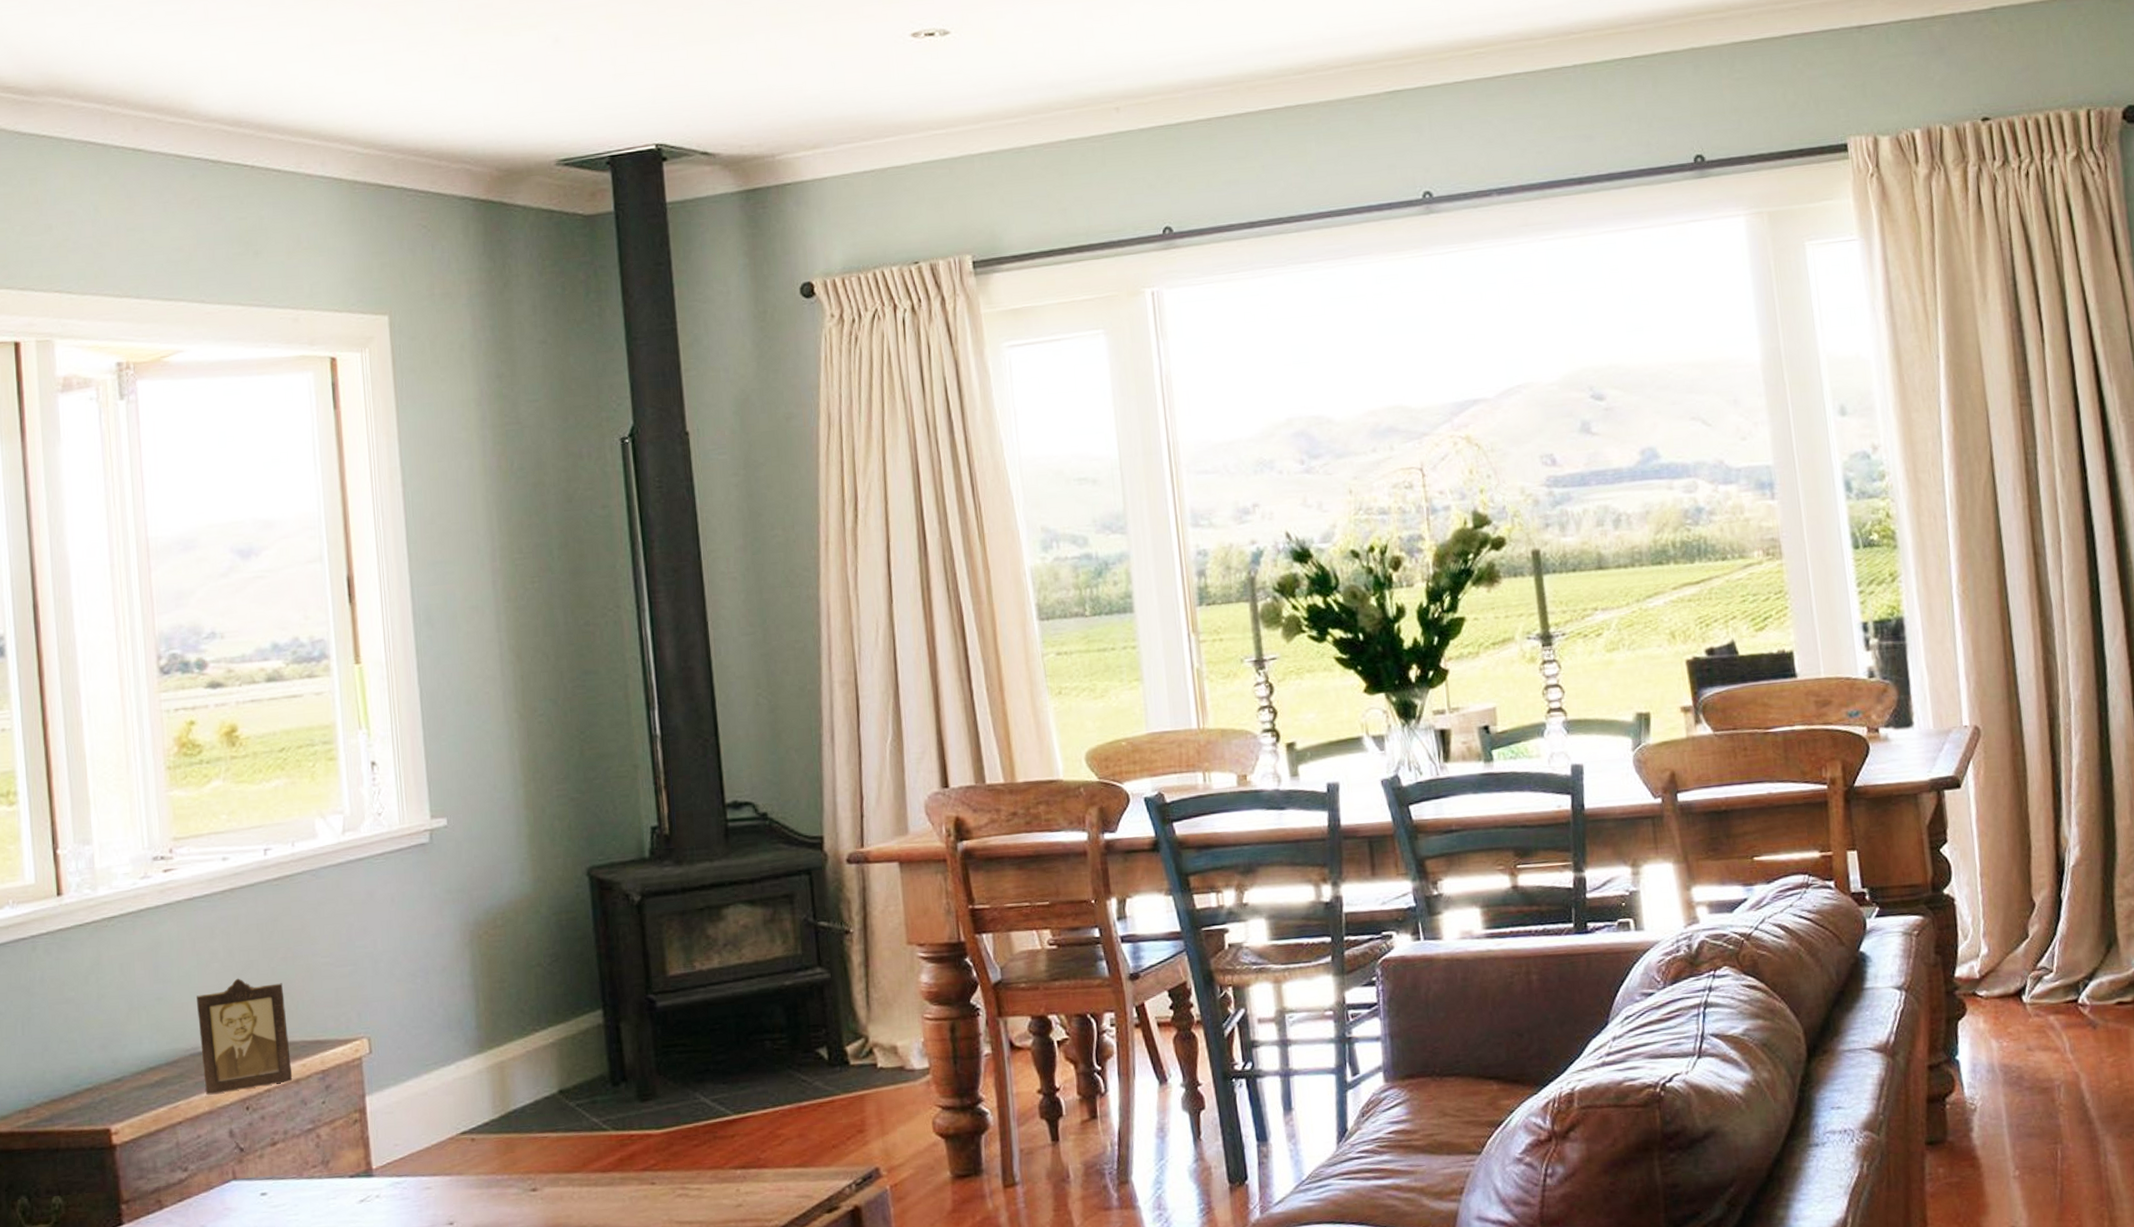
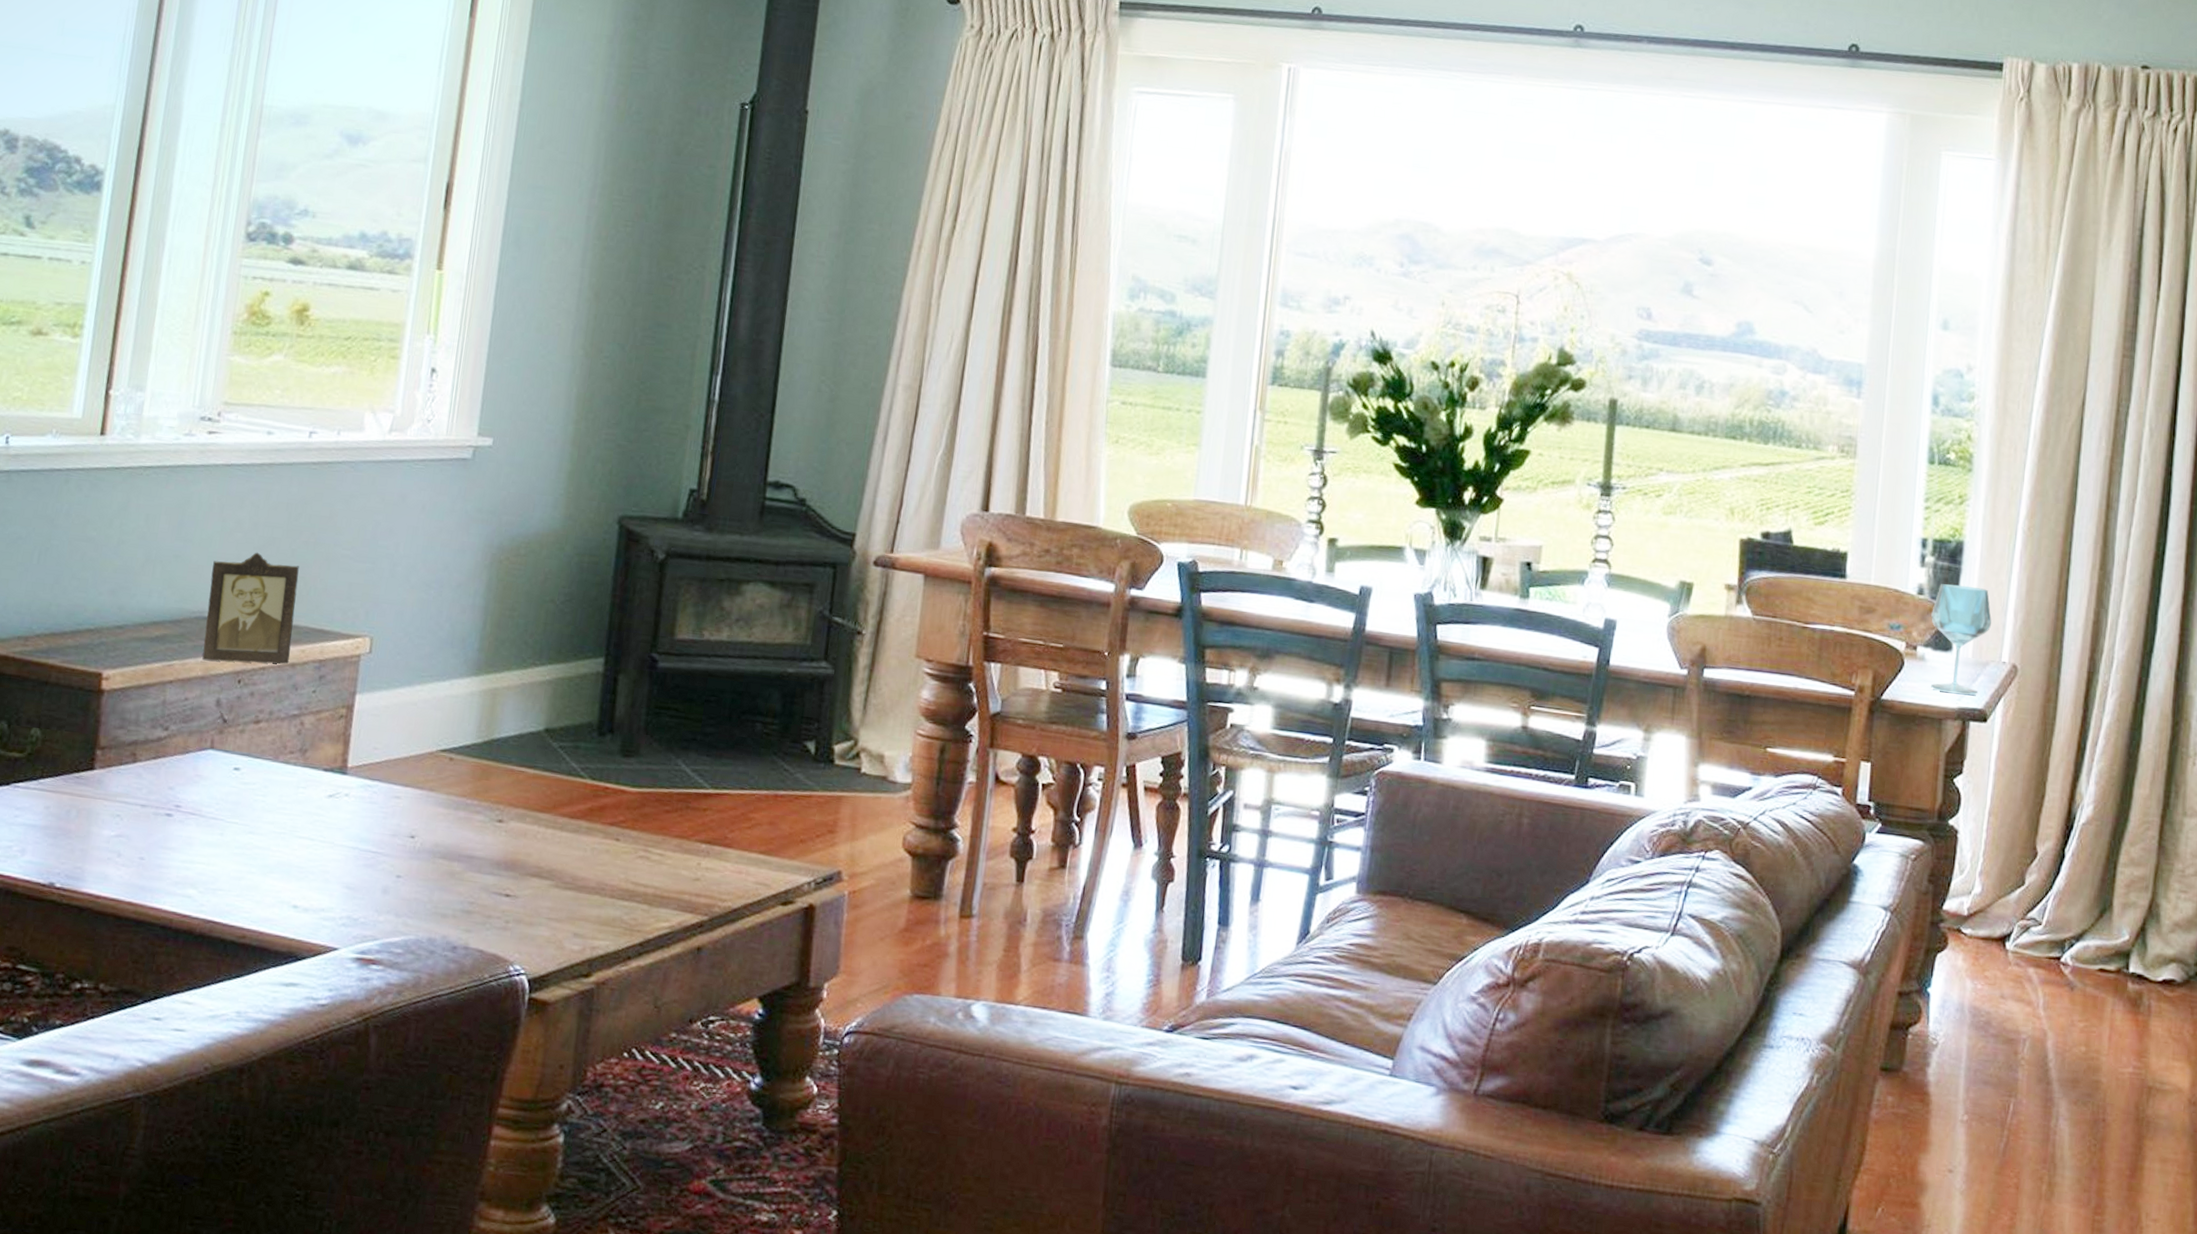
wine glass: none [1886,659,1947,768] -> present [1930,583,1992,696]

